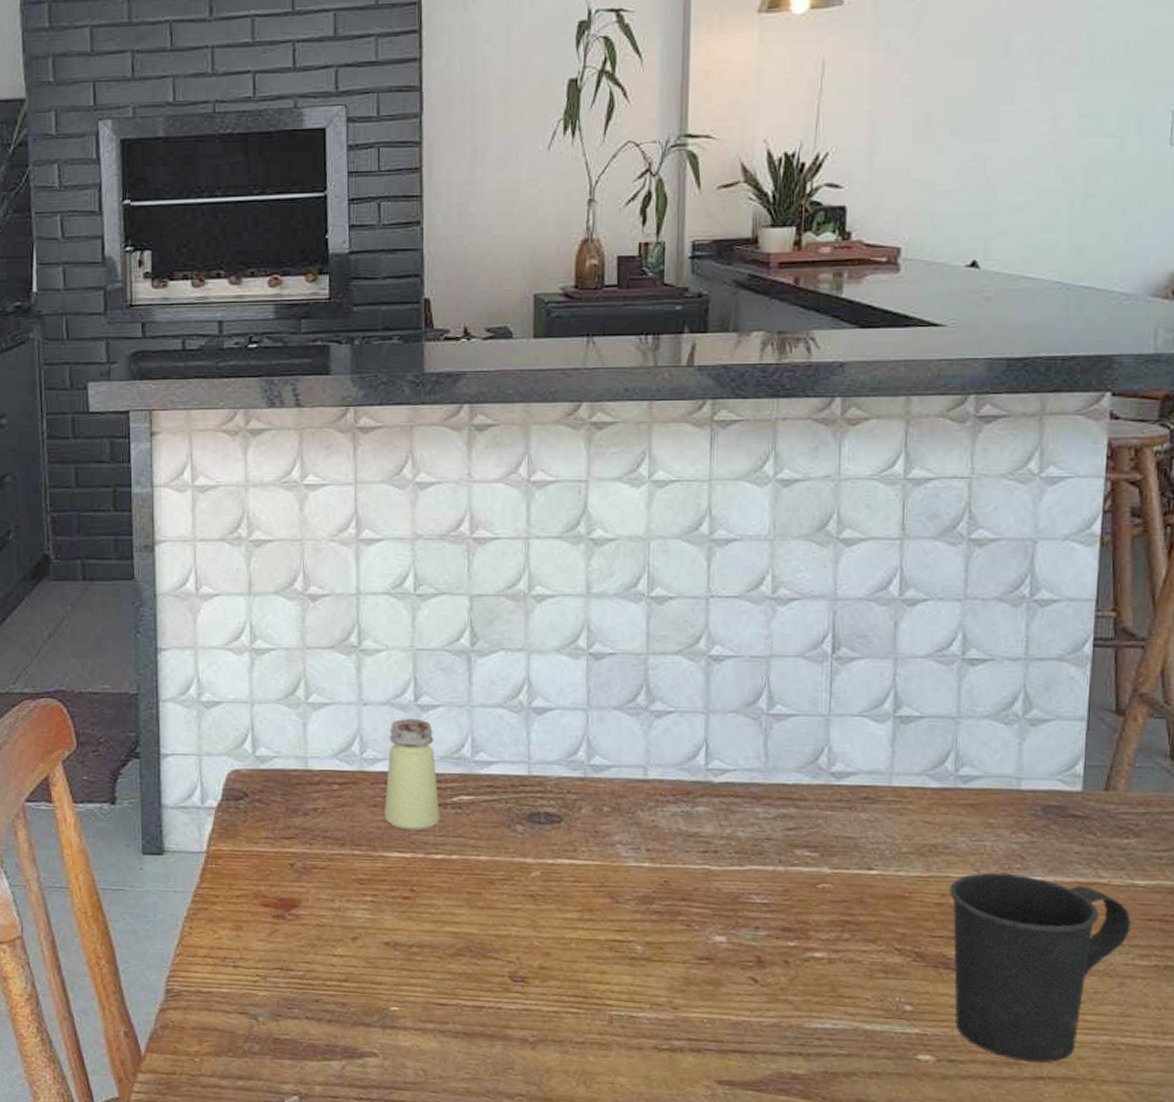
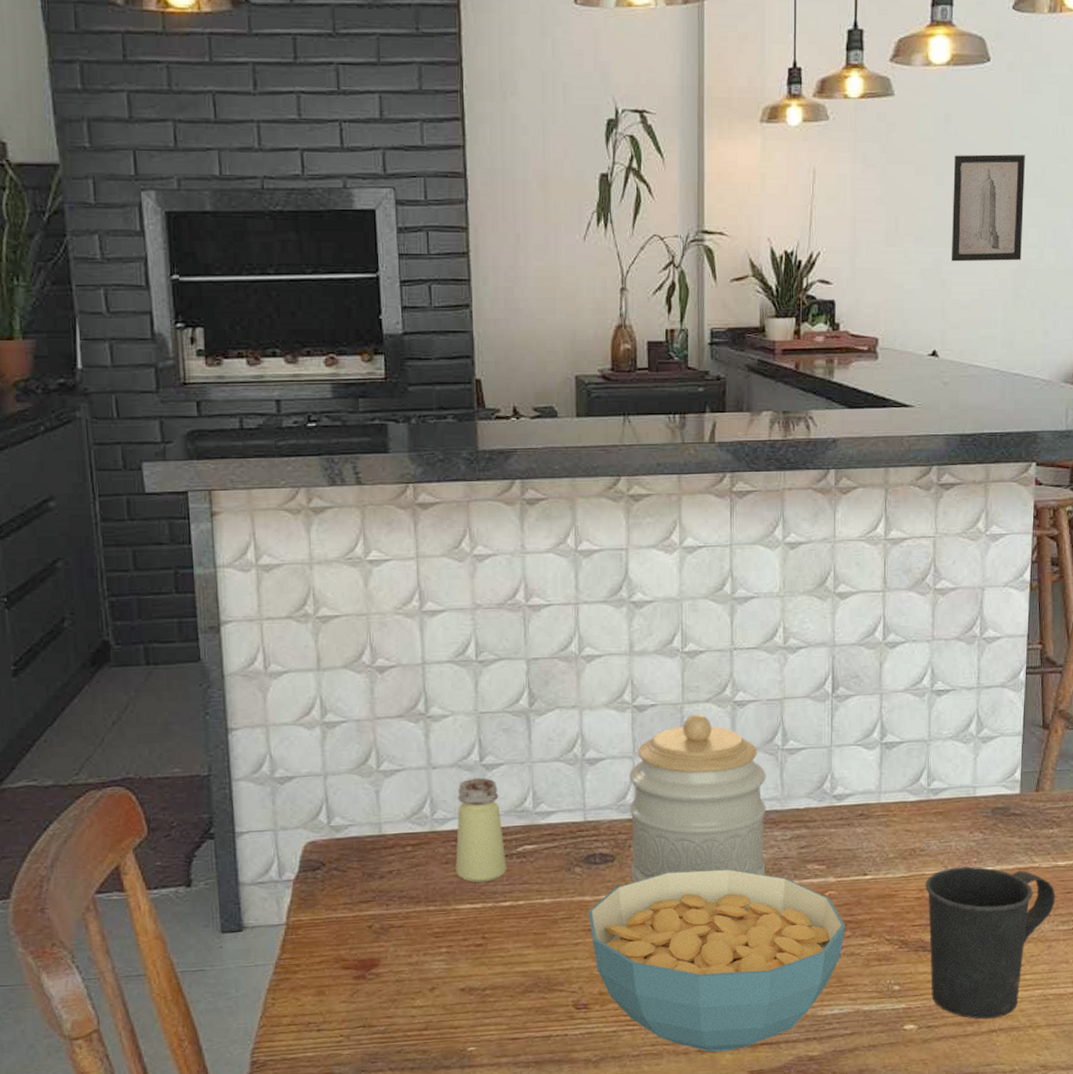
cereal bowl: none [529,841,843,1054] -> present [587,869,846,1052]
jar: none [580,667,747,857] -> present [630,714,766,883]
wall art: none [998,29,1102,158] -> present [951,154,1025,262]

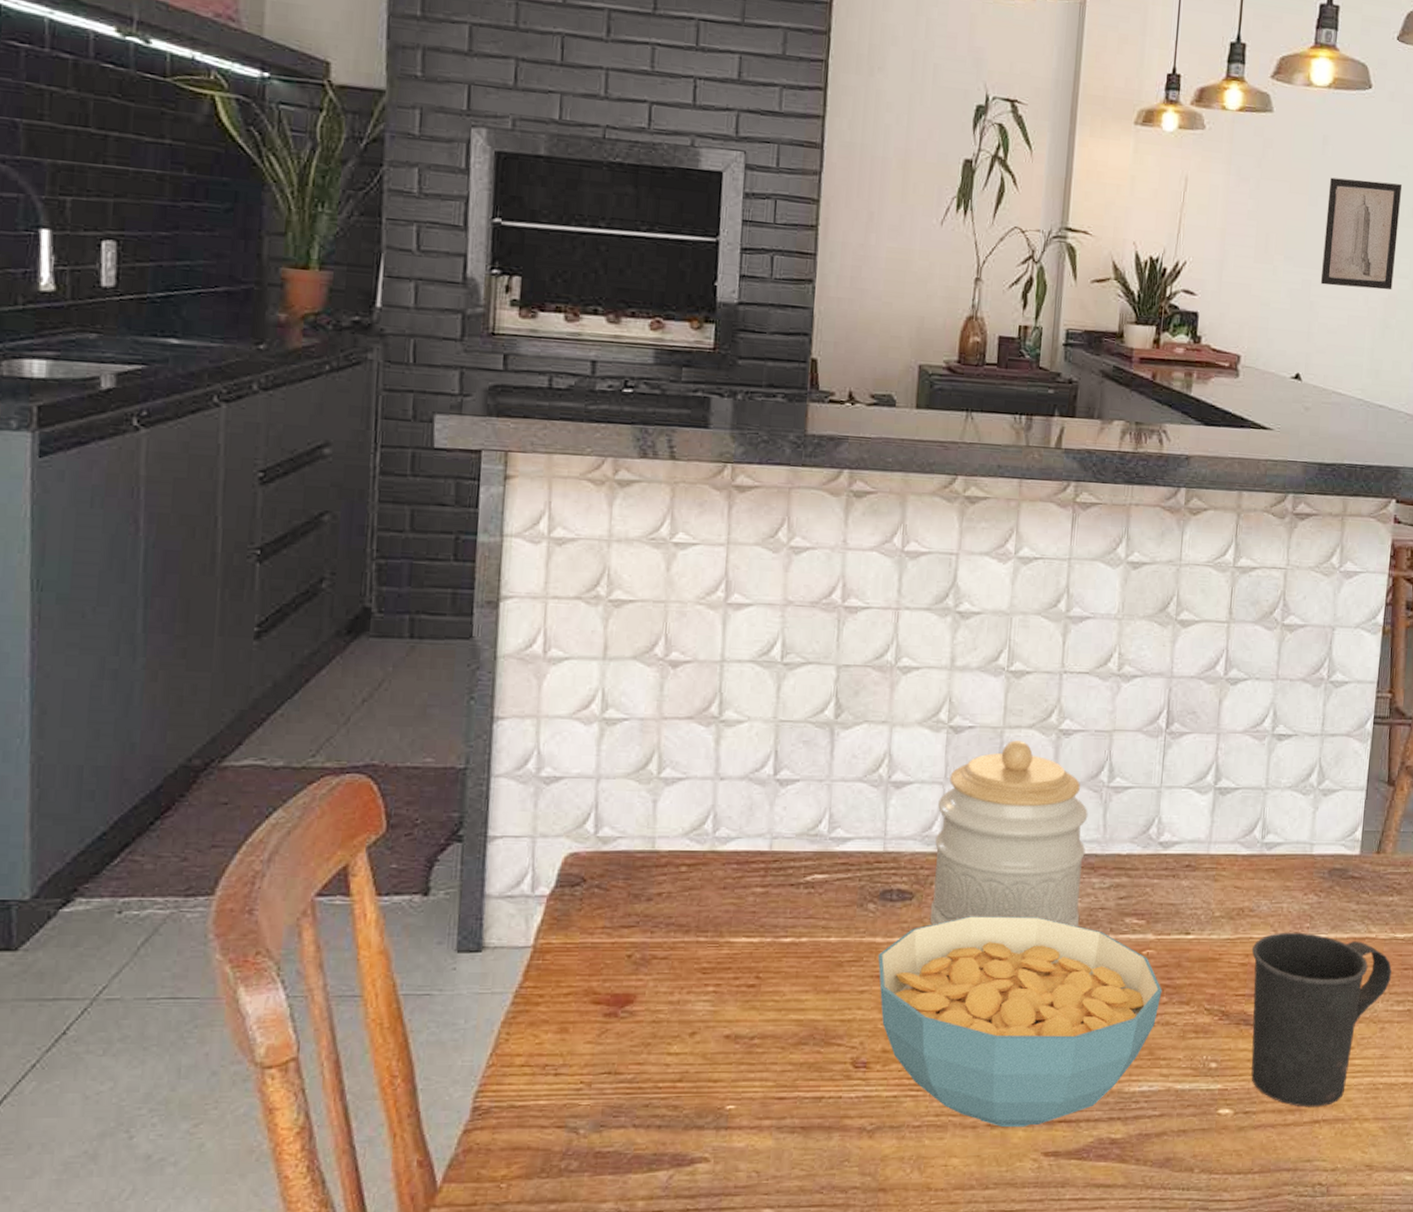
saltshaker: present [455,777,507,883] -> none [734,793,792,913]

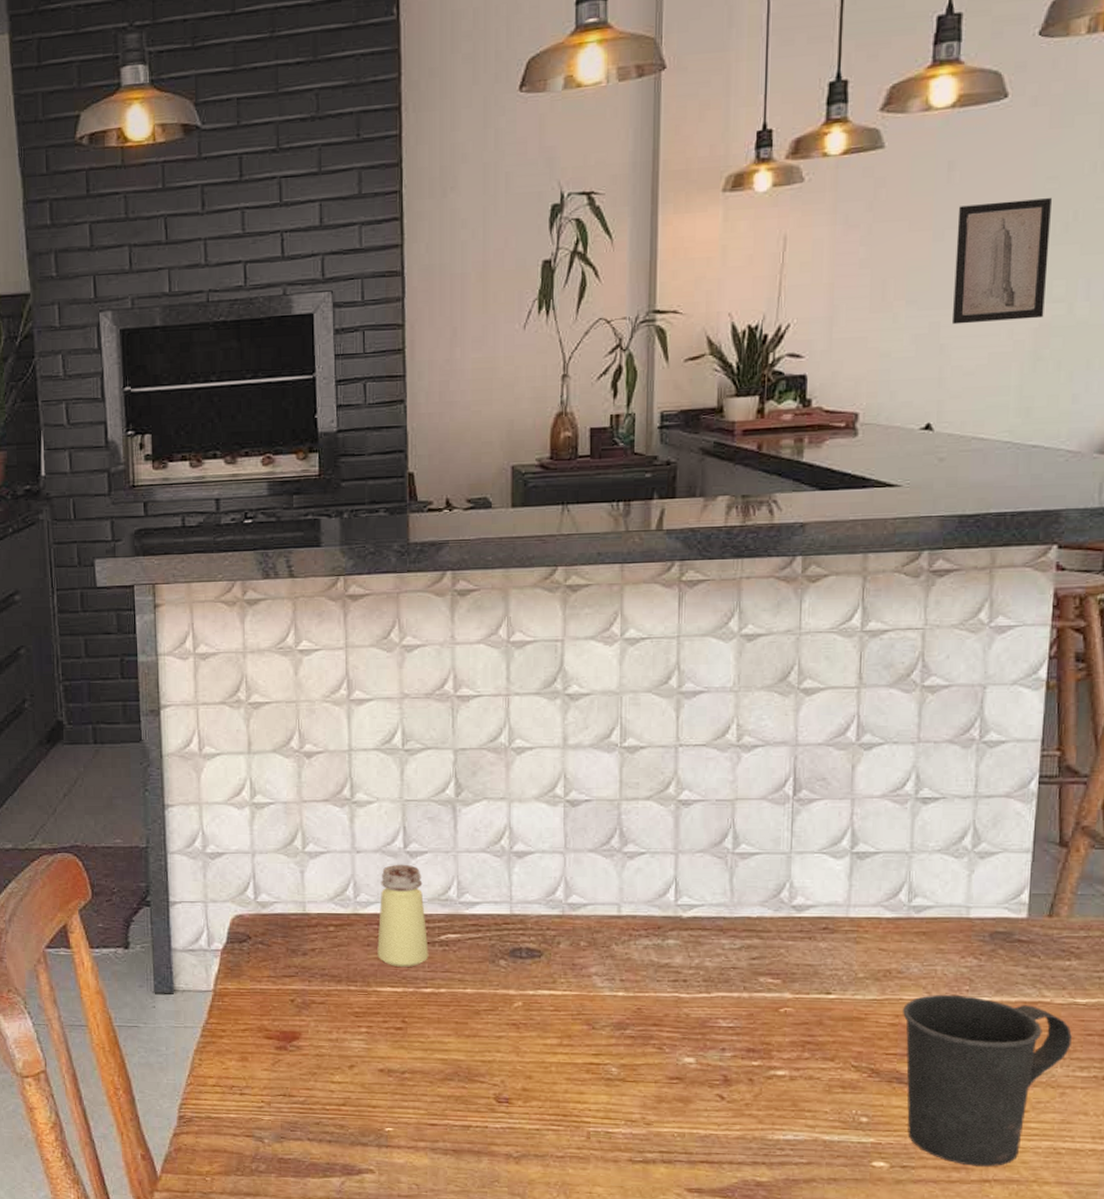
saltshaker: none [734,793,792,913] -> present [377,864,429,967]
cereal bowl: present [877,916,1162,1128] -> none [512,973,803,1165]
jar: present [929,740,1088,928] -> none [559,812,713,985]

